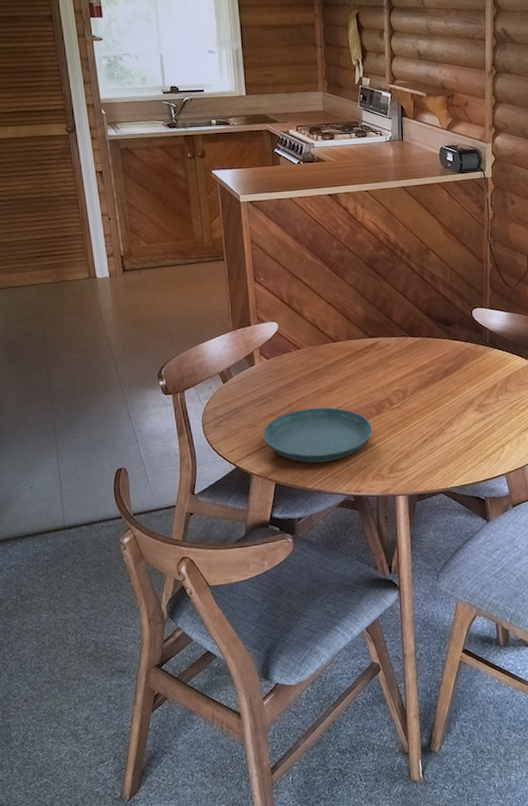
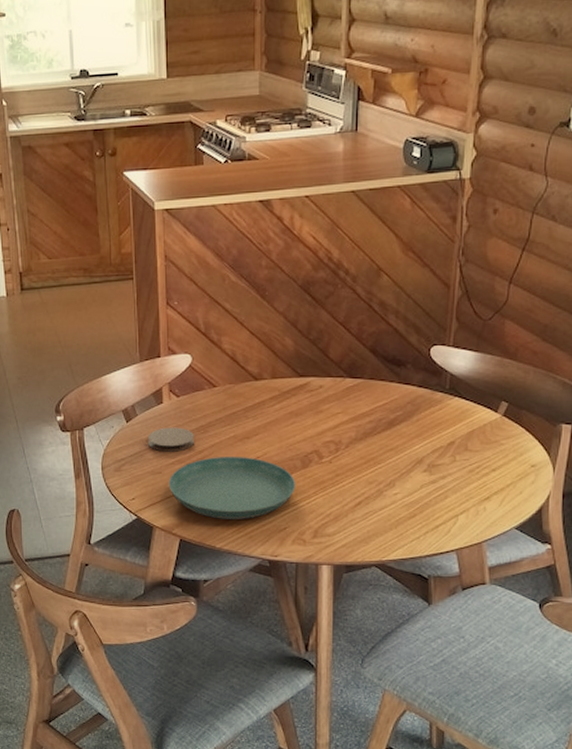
coaster: none [243,385,284,408] -> present [148,427,194,452]

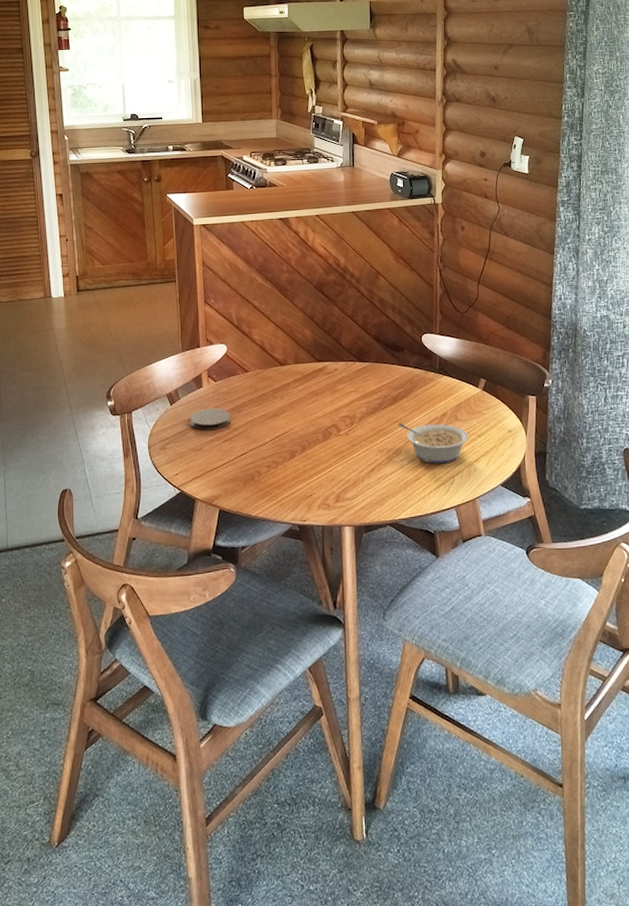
saucer: present [168,457,296,519] -> none [208,432,319,489]
legume: none [393,451,480,501] -> present [398,423,469,464]

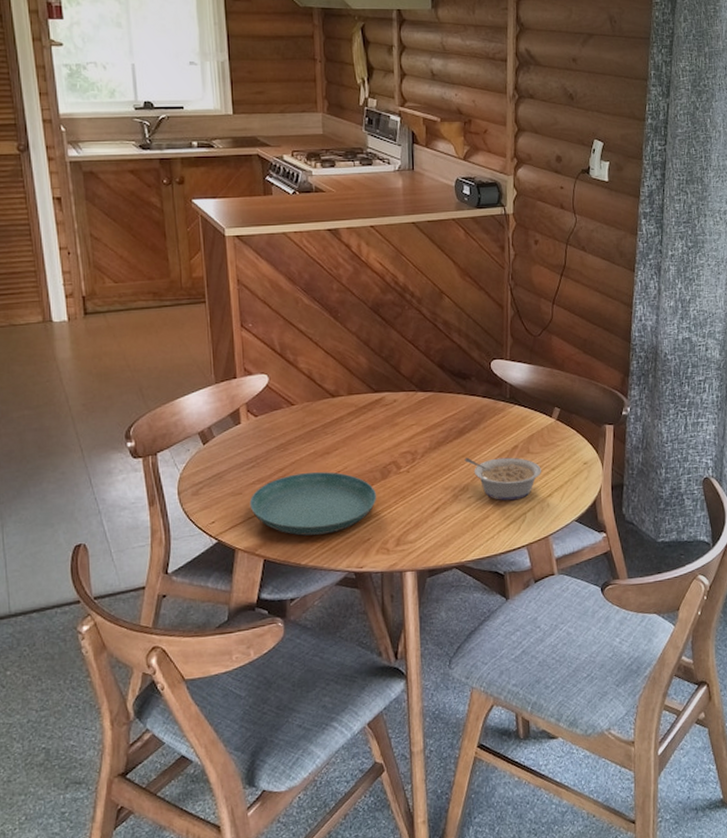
coaster: present [190,408,230,431] -> none [227,446,274,472]
saucer: none [208,432,319,489] -> present [249,472,377,536]

